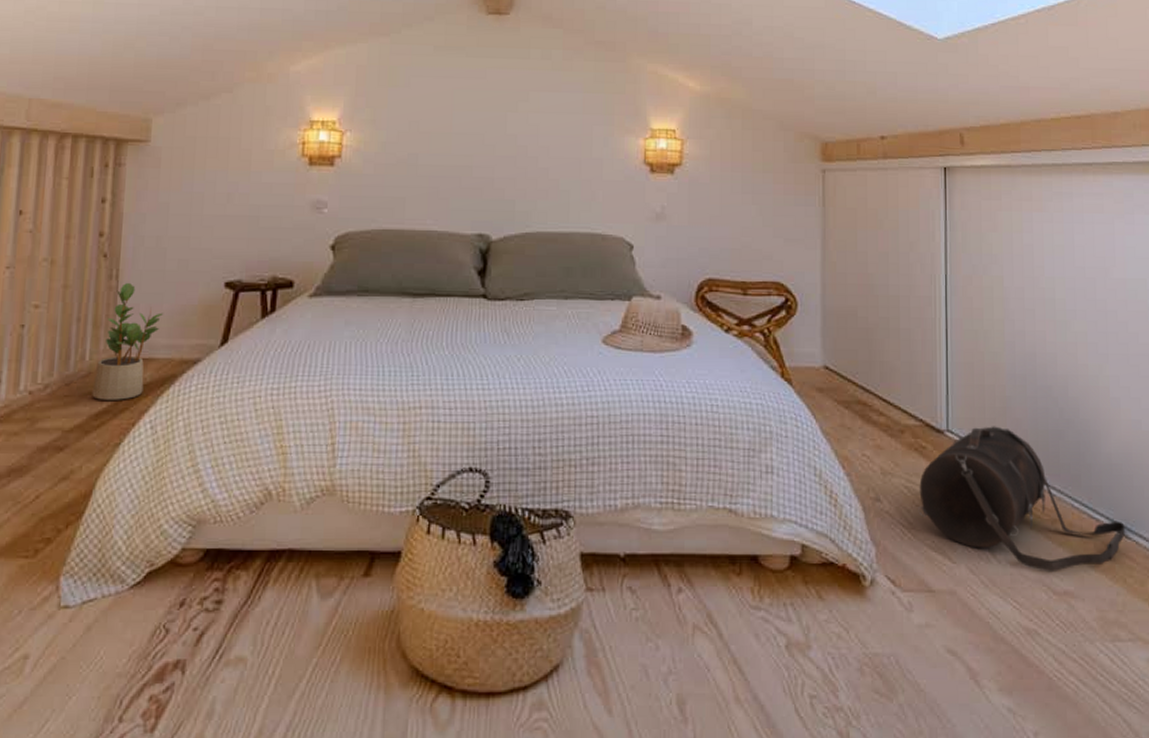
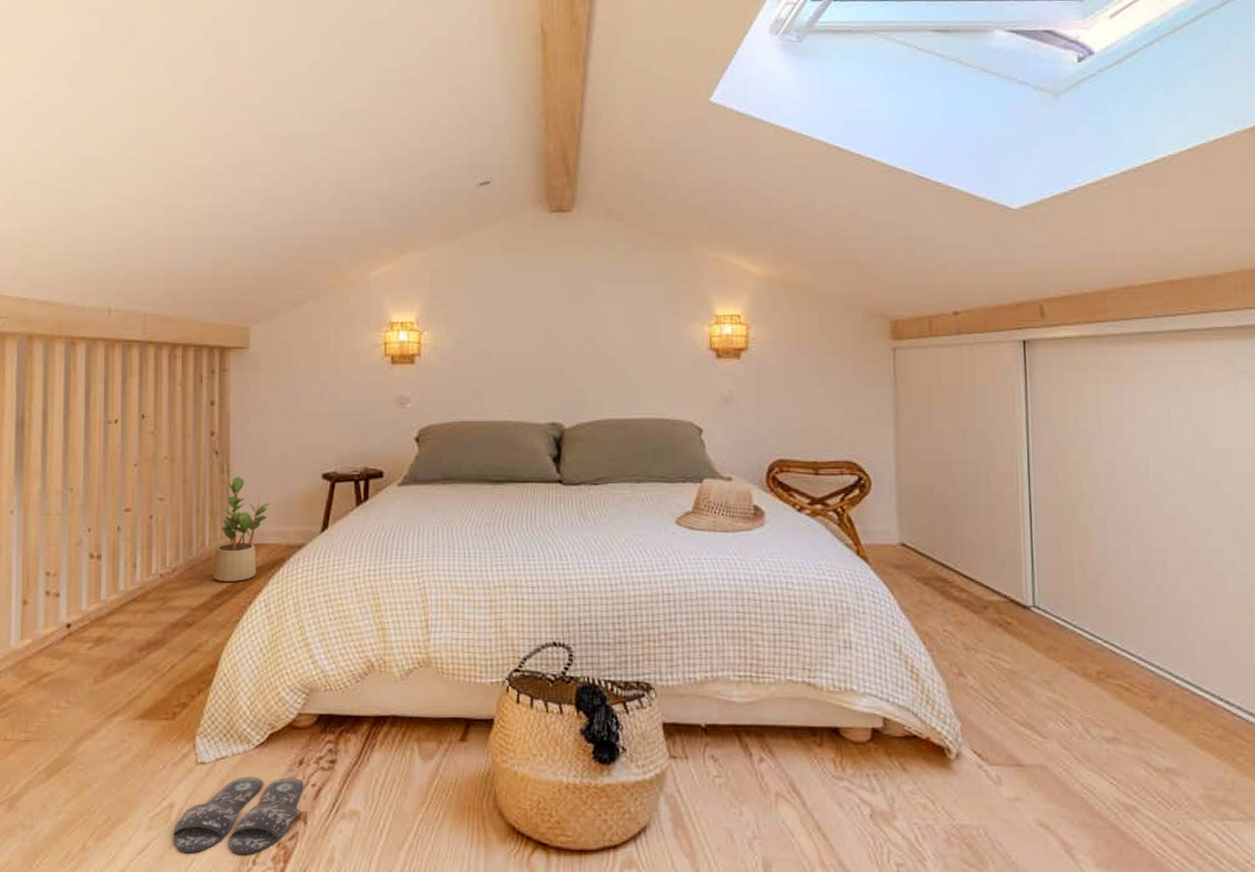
slippers: none [25,621,184,712] -> present [173,776,304,855]
duffel bag: present [918,426,1125,571] -> none [1004,602,1233,748]

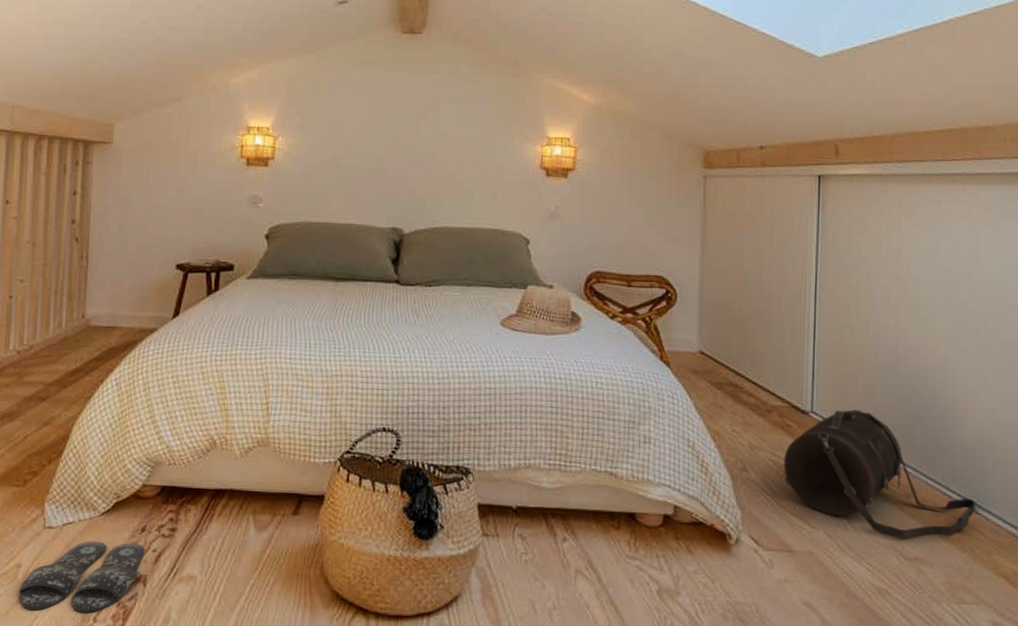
potted plant: present [213,477,271,582] -> none [68,263,126,361]
duffel bag: none [1004,602,1233,748] -> present [782,409,975,540]

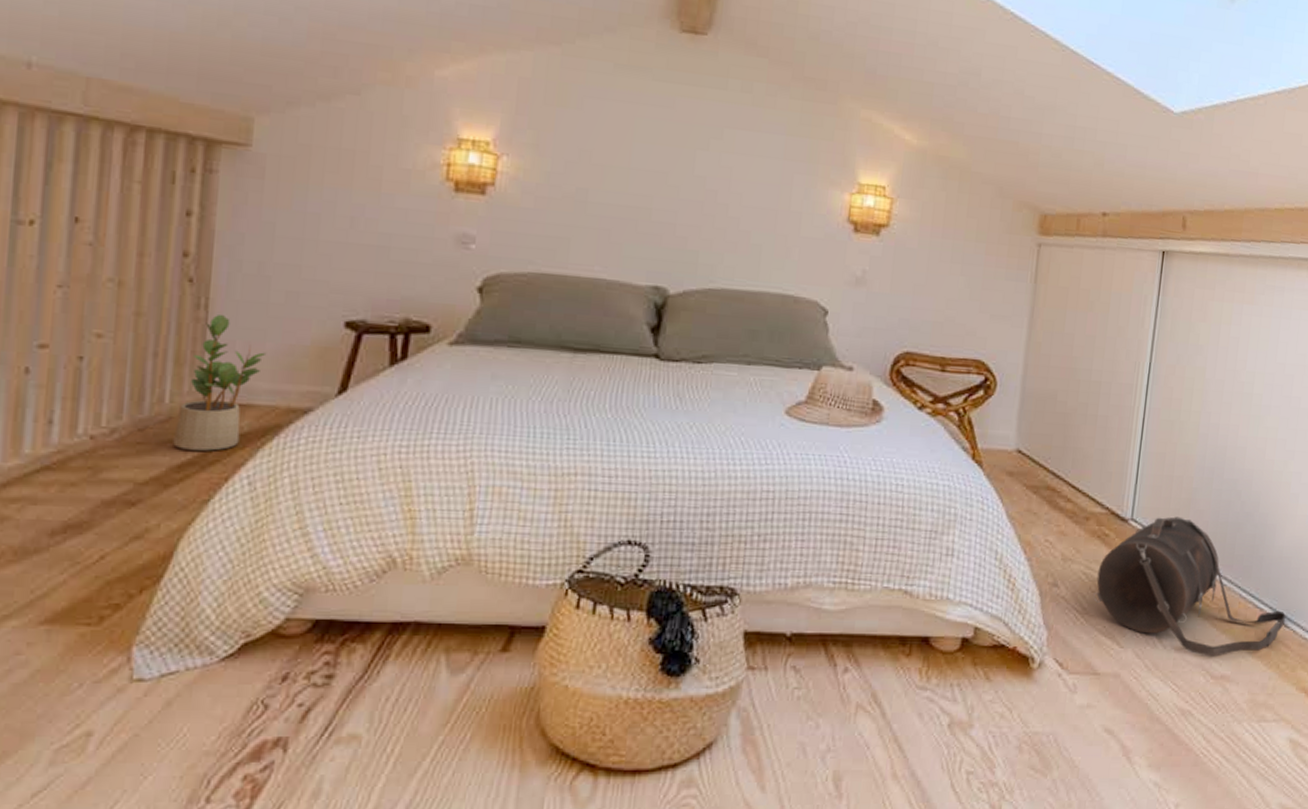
slippers: present [19,541,145,613] -> none [88,696,287,793]
potted plant: none [68,263,126,361] -> present [173,315,267,451]

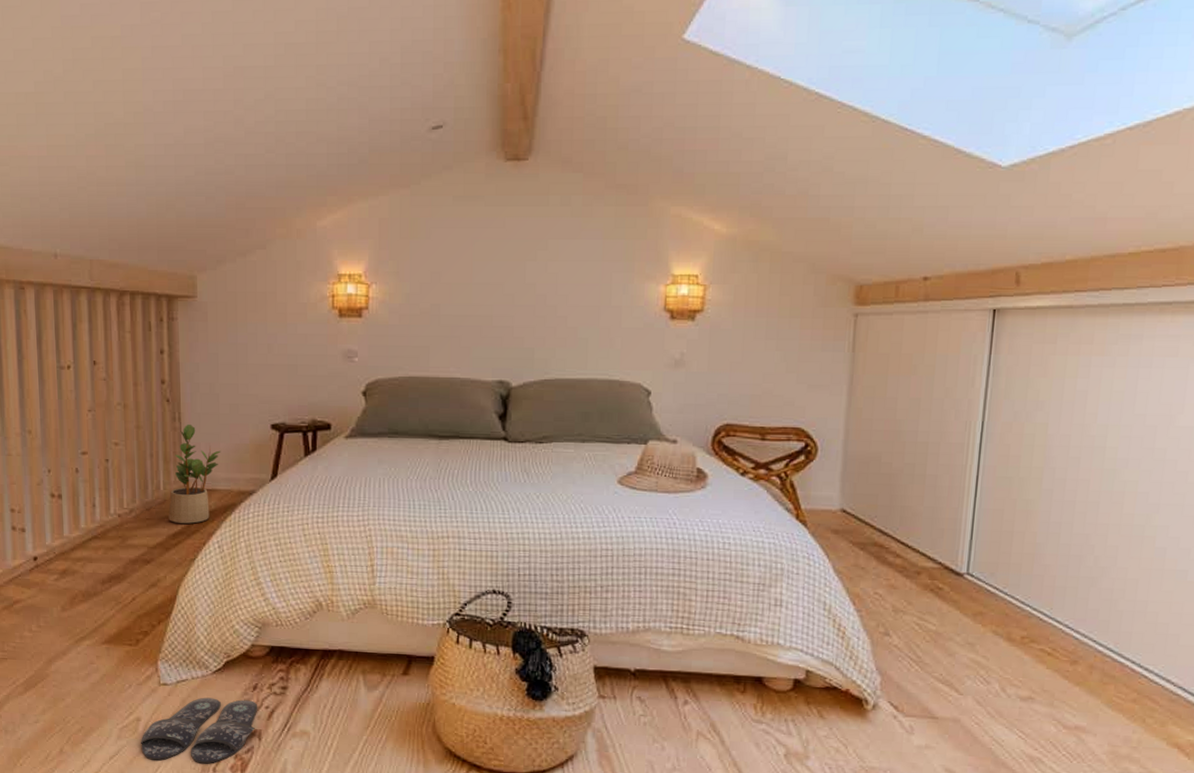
slippers: none [88,696,287,793] -> present [141,697,258,764]
duffel bag: present [1093,516,1286,657] -> none [928,571,1152,708]

